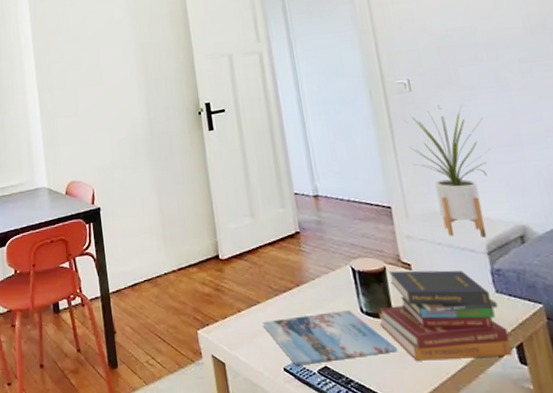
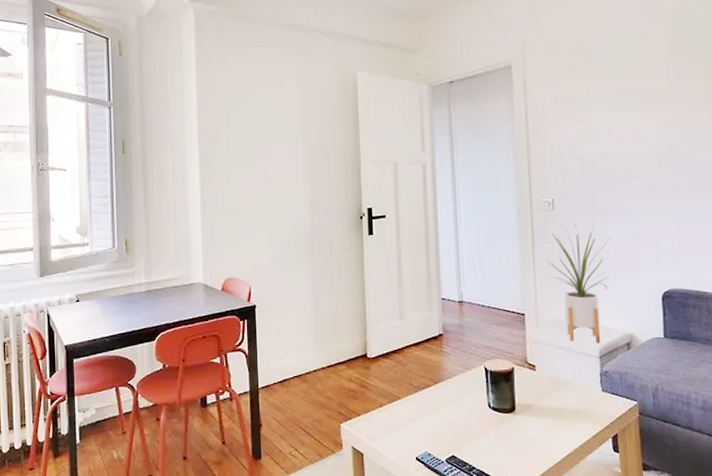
magazine: present [262,310,397,366] -> none [400,406,515,455]
books: present [379,270,512,361] -> none [504,371,608,450]

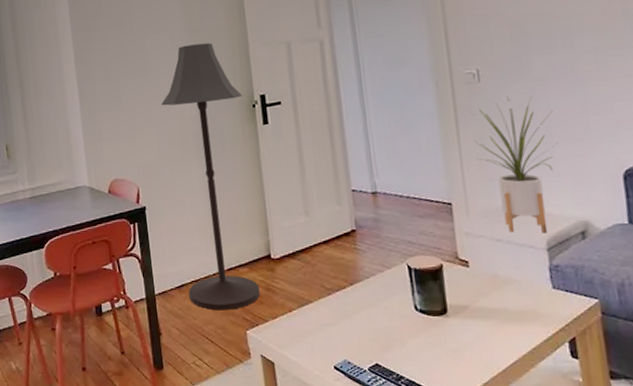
floor lamp: none [278,157,355,405] -> present [161,42,260,311]

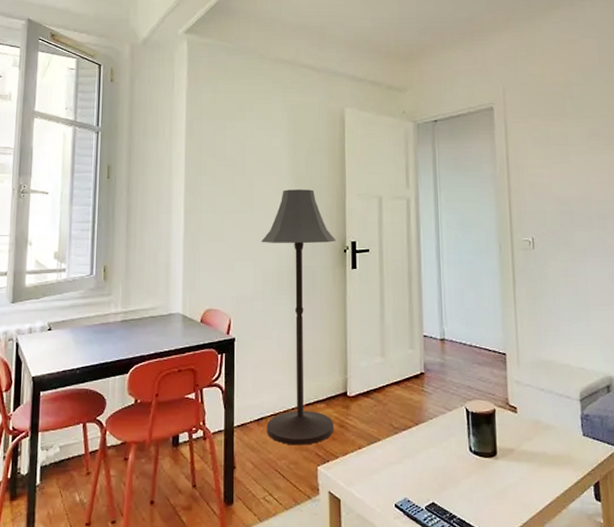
house plant: present [474,96,559,235] -> none [527,263,593,387]

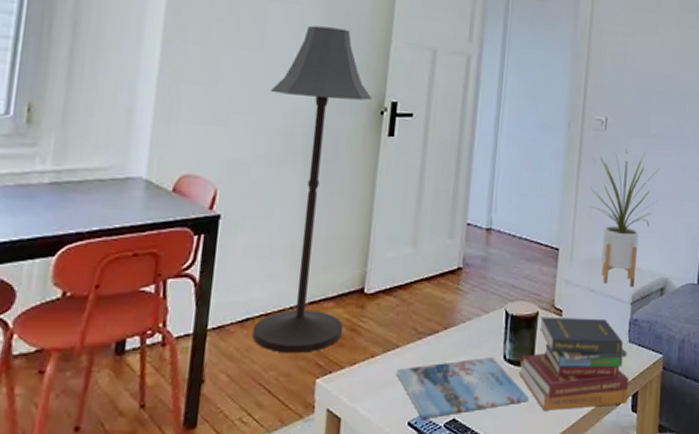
magazine: none [380,449,496,502] -> present [396,357,529,419]
books: none [485,413,590,497] -> present [519,317,629,411]
house plant: none [527,263,593,387] -> present [590,148,660,288]

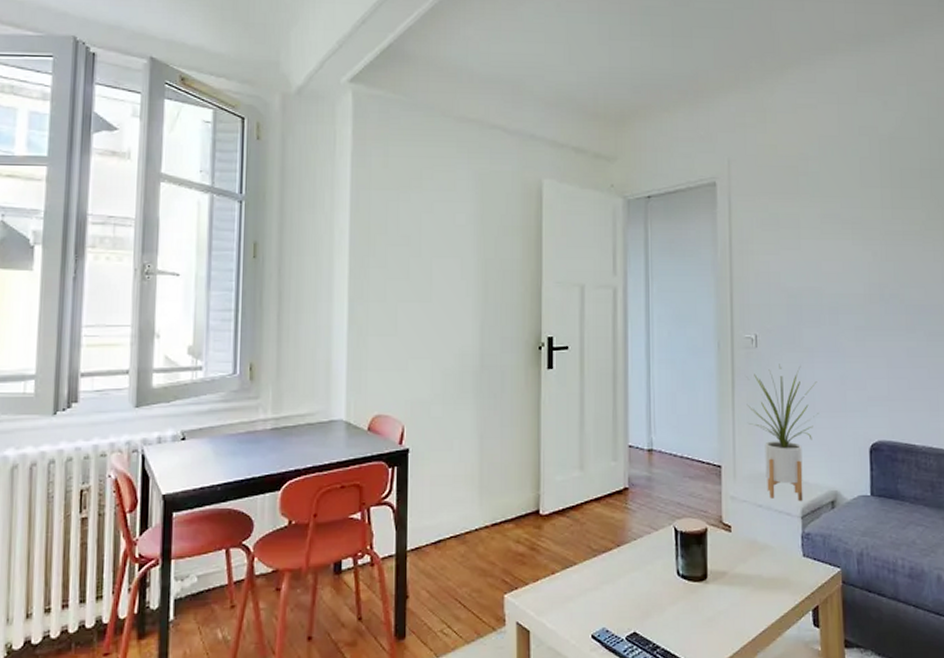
floor lamp: present [252,25,371,353] -> none [442,275,529,571]
magazine: present [396,357,529,419] -> none [575,573,706,632]
books: present [519,317,629,411] -> none [694,532,808,625]

